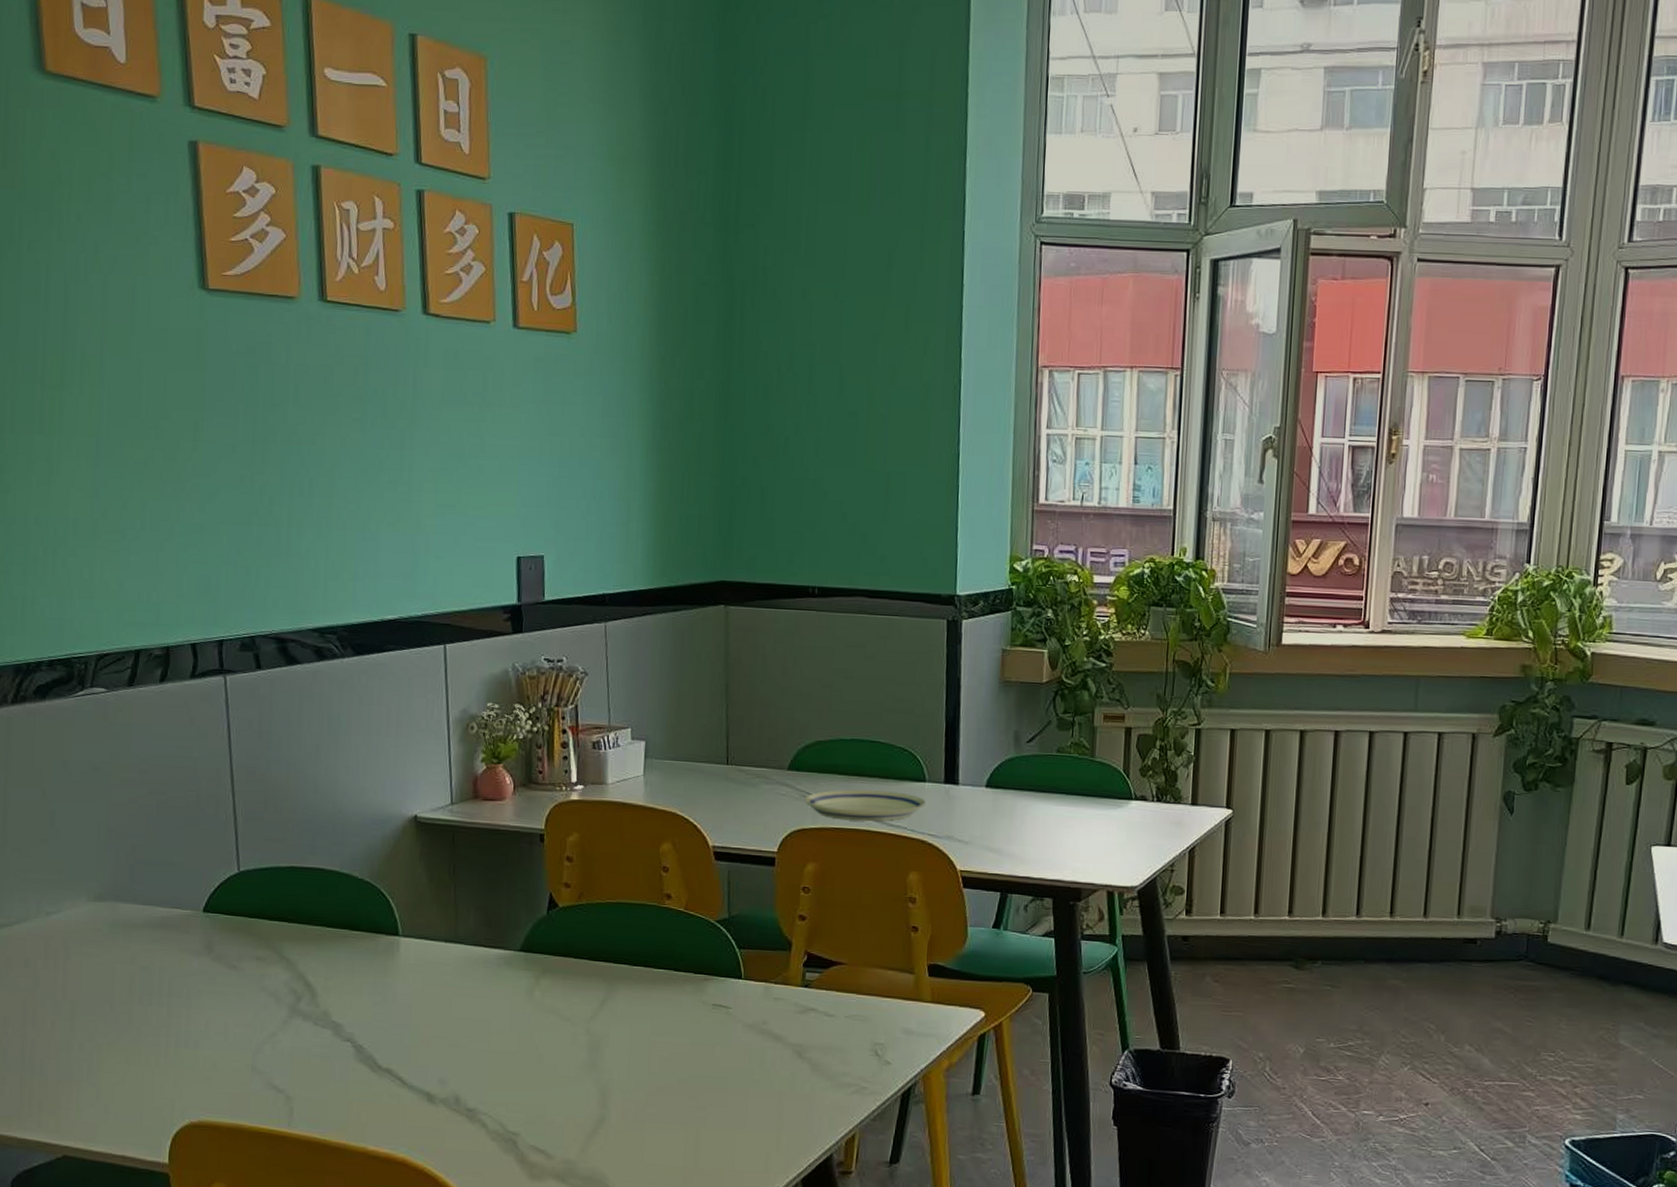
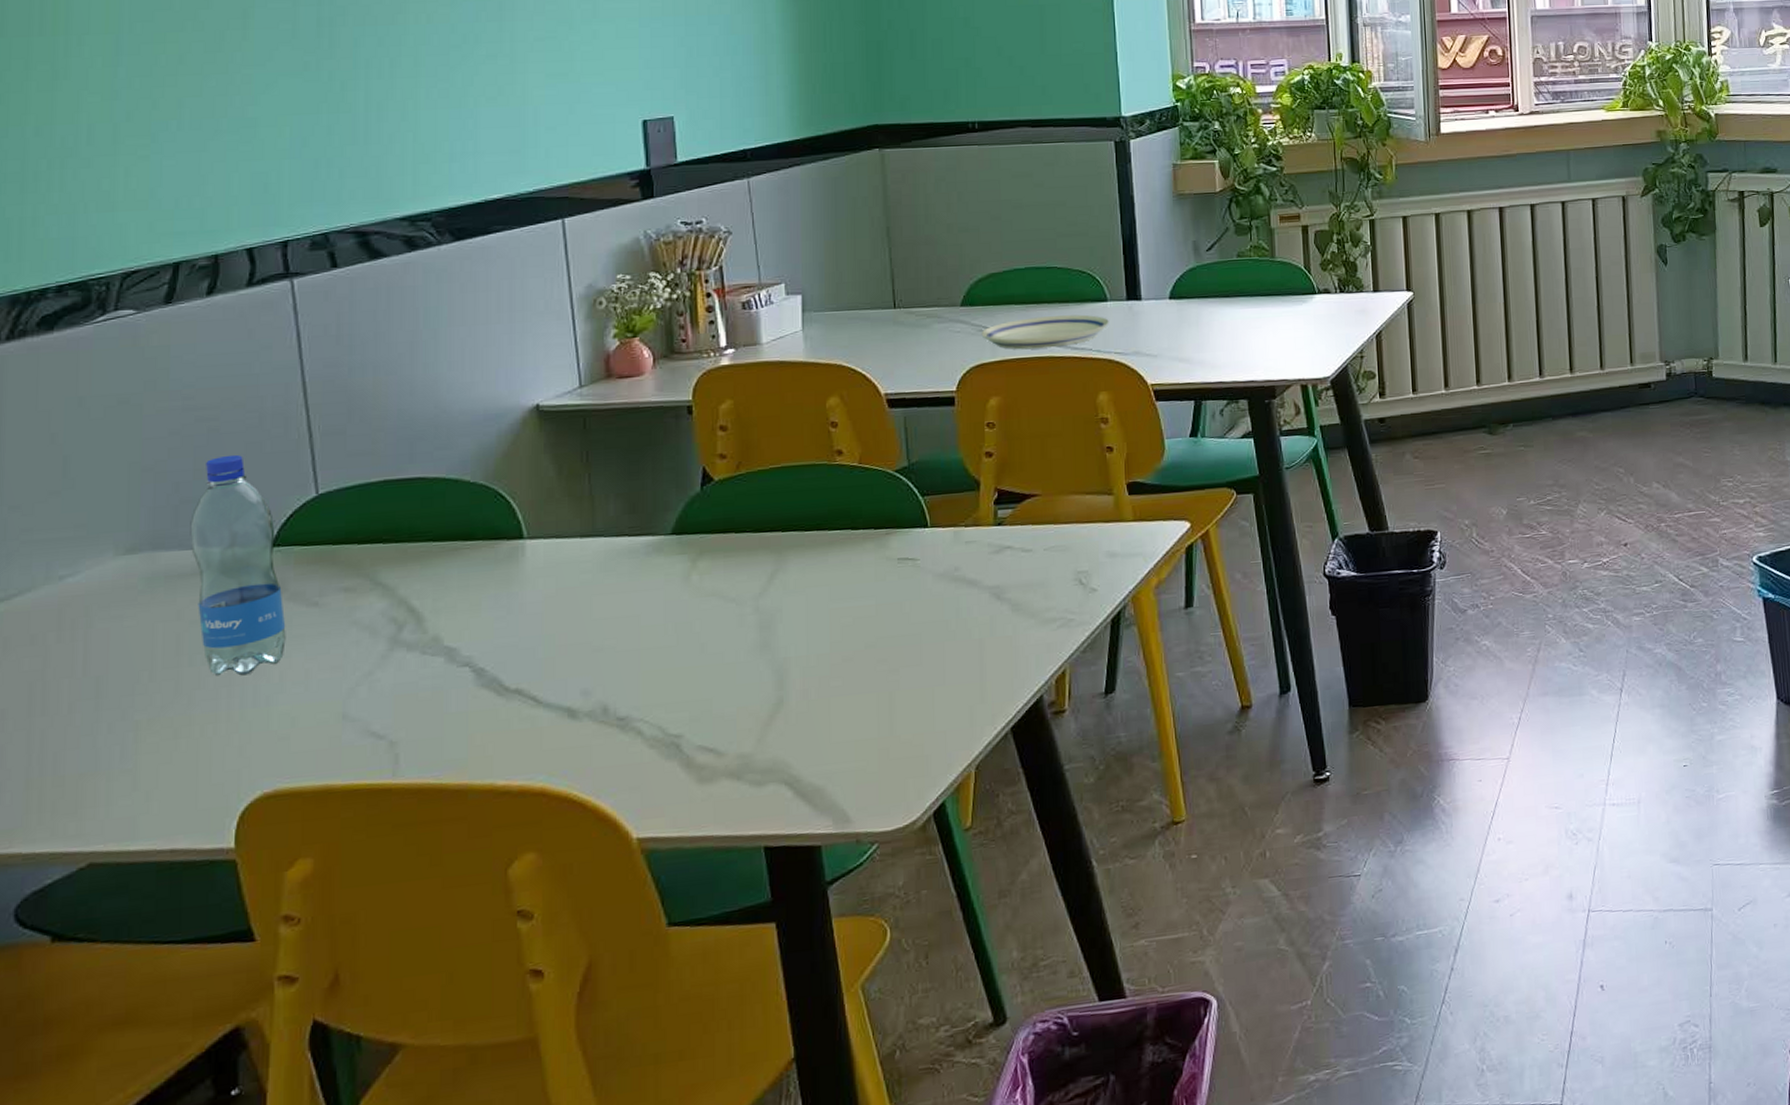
bottle: none [142,826,212,1020] -> present [190,454,286,677]

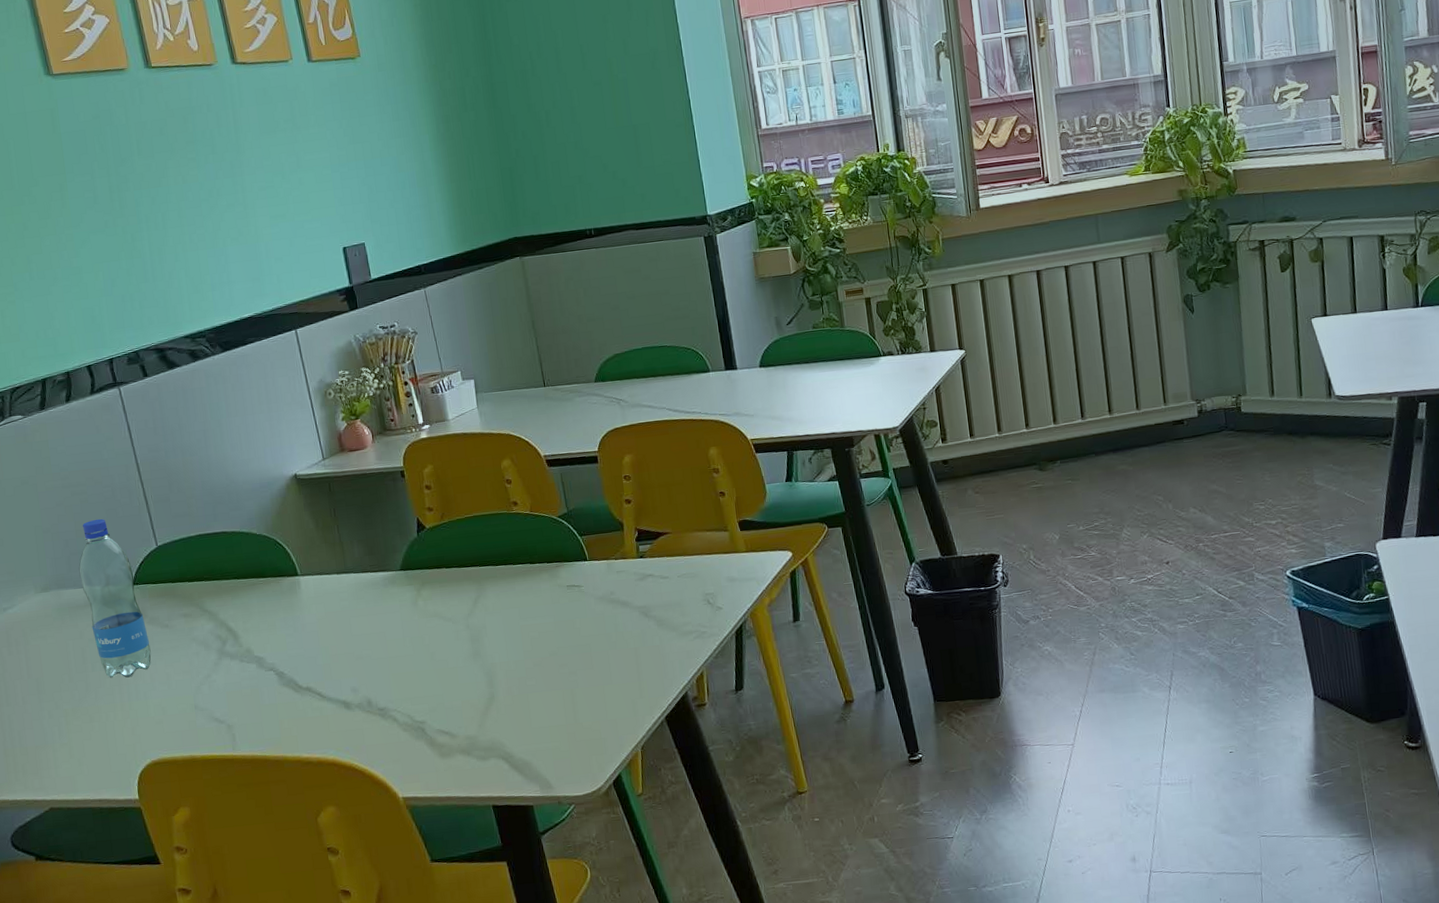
plate: present [981,314,1109,350] -> none [612,384,713,416]

